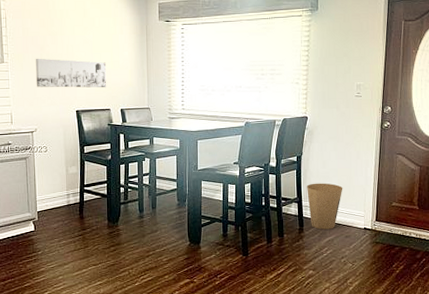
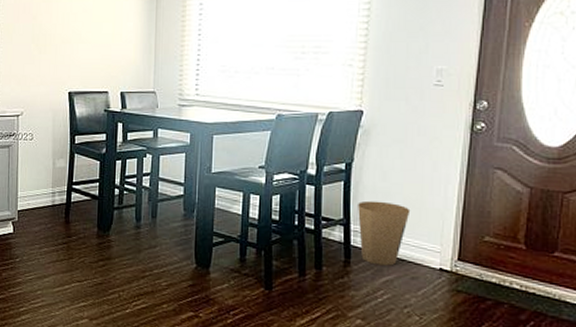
wall art: present [35,58,107,88] -> none [25,29,107,66]

